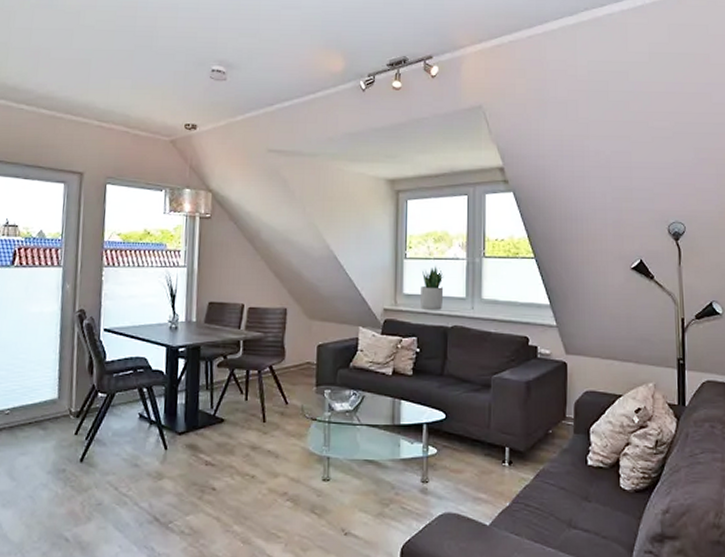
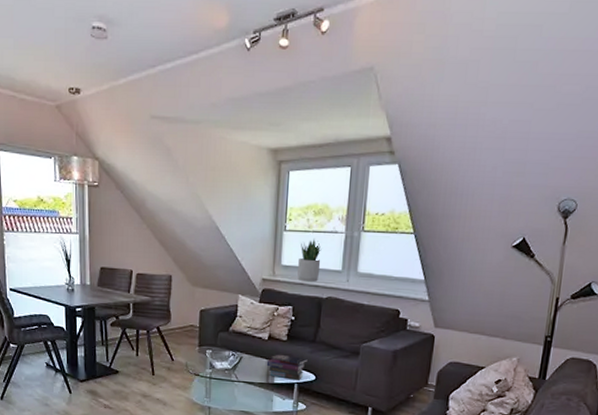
books: none [391,391,436,420] -> present [266,354,308,380]

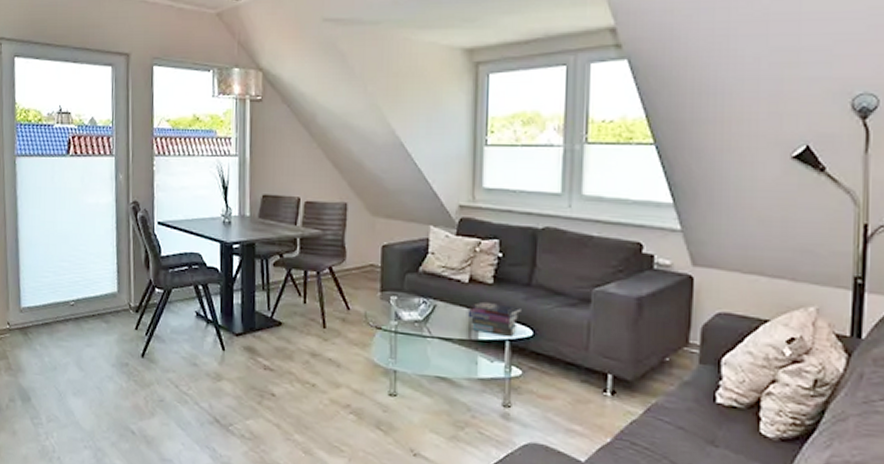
planter: present [297,238,322,282] -> none [504,153,534,208]

